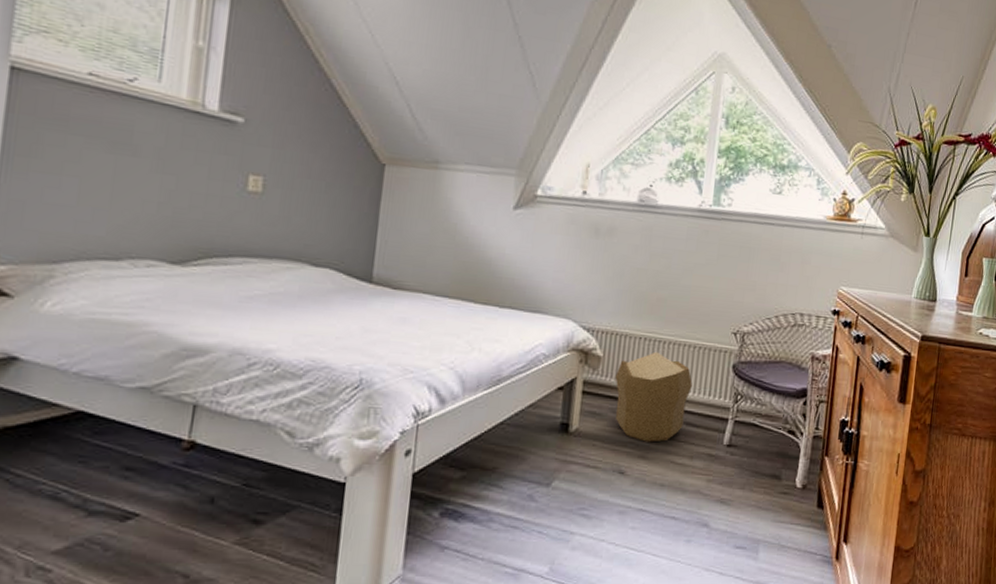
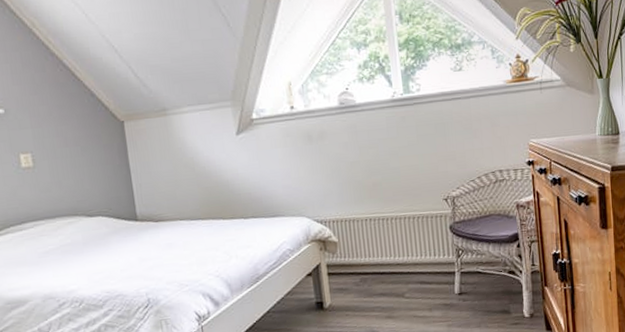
pouf: present [615,351,692,442] -> none [352,228,419,305]

